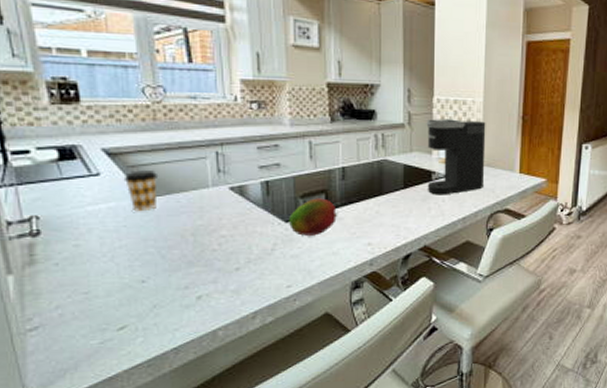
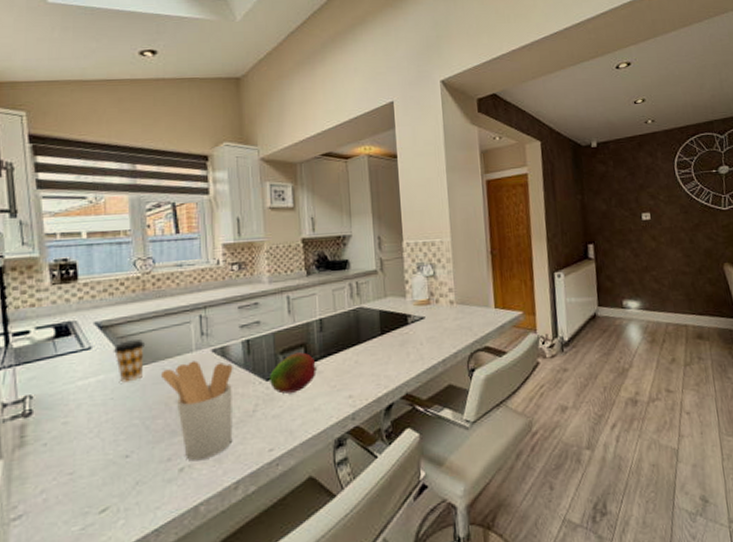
utensil holder: none [176,197,251,291] -> present [162,360,233,462]
coffee maker: present [426,119,486,195] -> none [398,260,460,339]

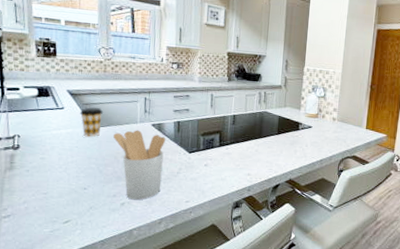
fruit: present [270,352,318,394] -> none [192,137,228,165]

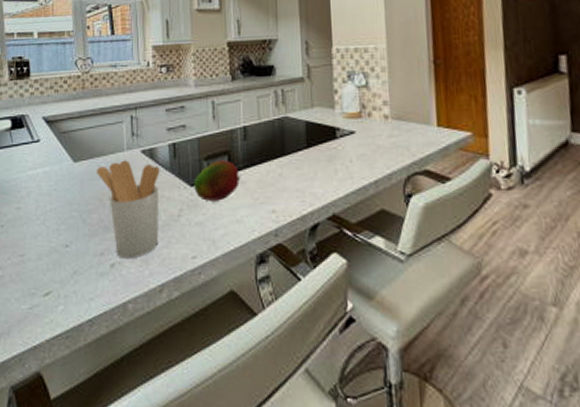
coffee cup: present [79,107,104,137] -> none [57,136,84,176]
fruit: none [192,137,228,165] -> present [194,160,241,201]

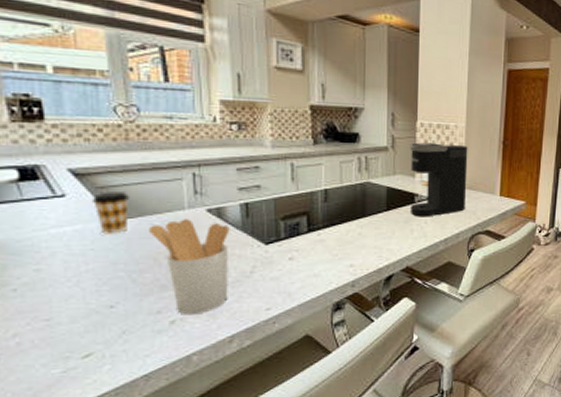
coffee cup: none [57,136,84,176] -> present [91,192,131,235]
fruit: present [194,160,241,201] -> none [269,220,320,258]
coffee maker: none [326,69,396,155] -> present [410,142,468,217]

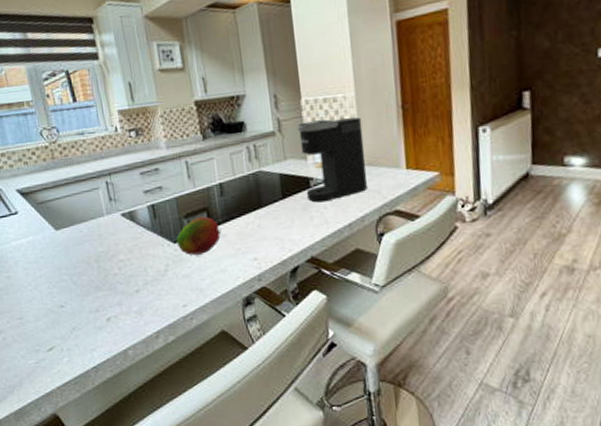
coffee cup: present [91,192,131,235] -> none [35,205,64,244]
utensil holder: present [149,219,230,315] -> none [80,224,150,313]
fruit: none [269,220,320,258] -> present [176,216,222,255]

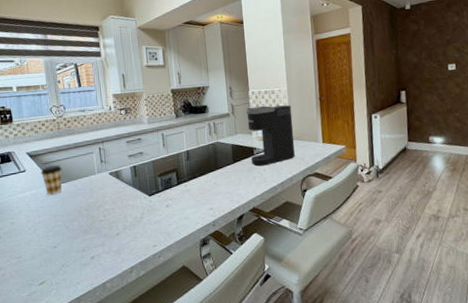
coffee cup: none [35,205,64,244] -> present [40,165,63,196]
fruit: present [176,216,222,255] -> none [151,175,187,206]

